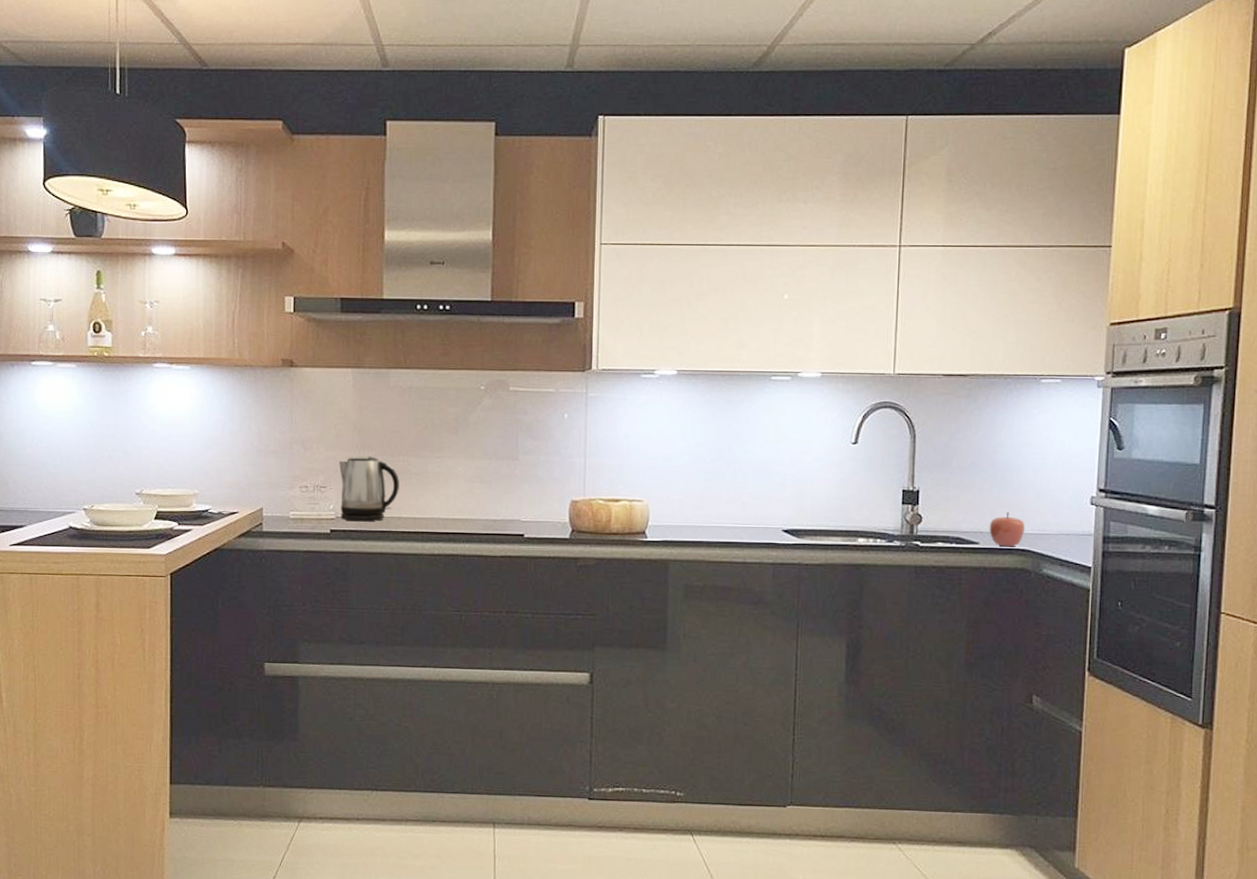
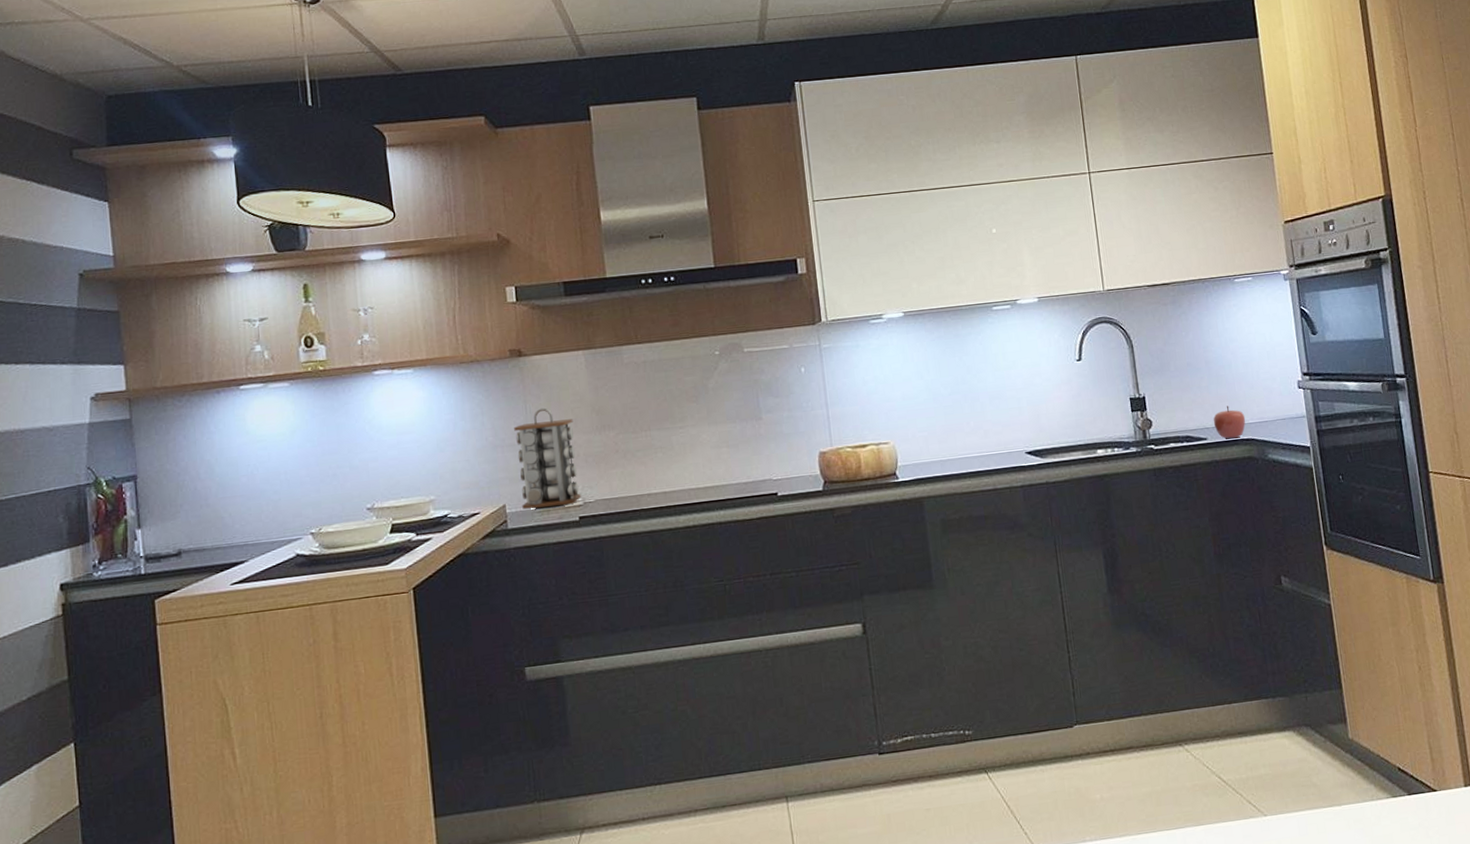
spice rack: none [278,420,335,518] -> present [514,407,581,510]
kettle: present [339,455,399,522] -> none [580,435,646,505]

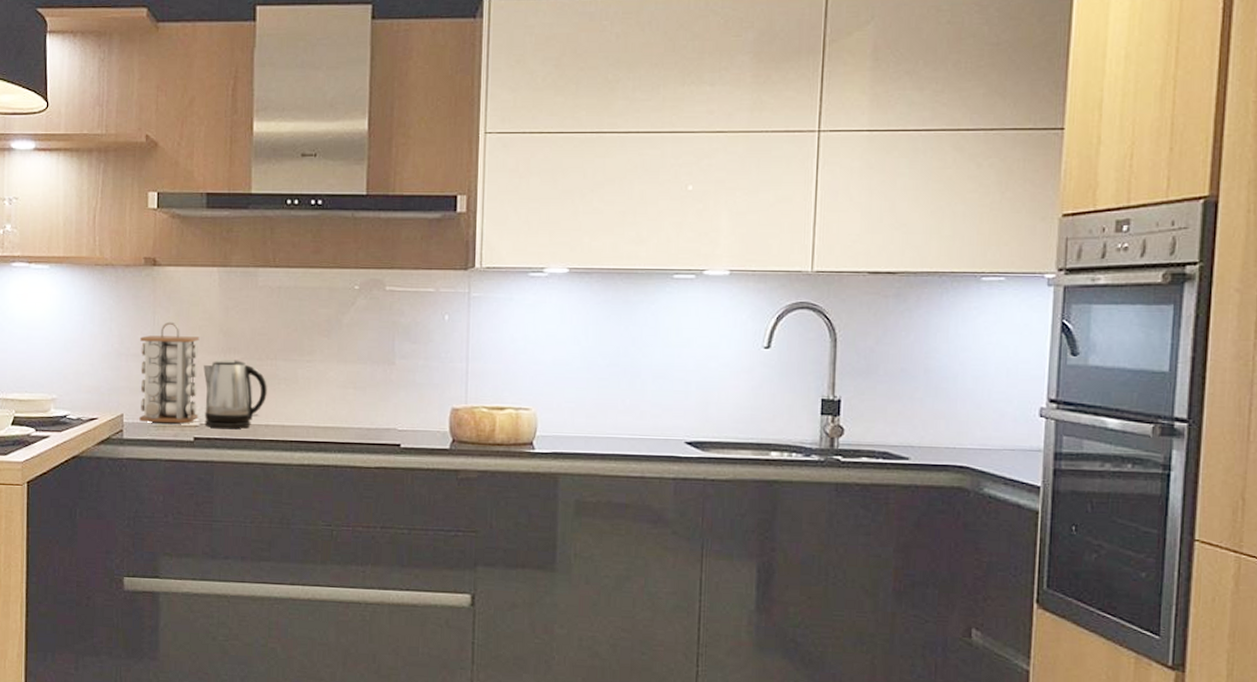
kettle: none [580,435,646,505] -> present [203,358,267,430]
fruit: present [1213,405,1246,439] -> none [921,424,963,463]

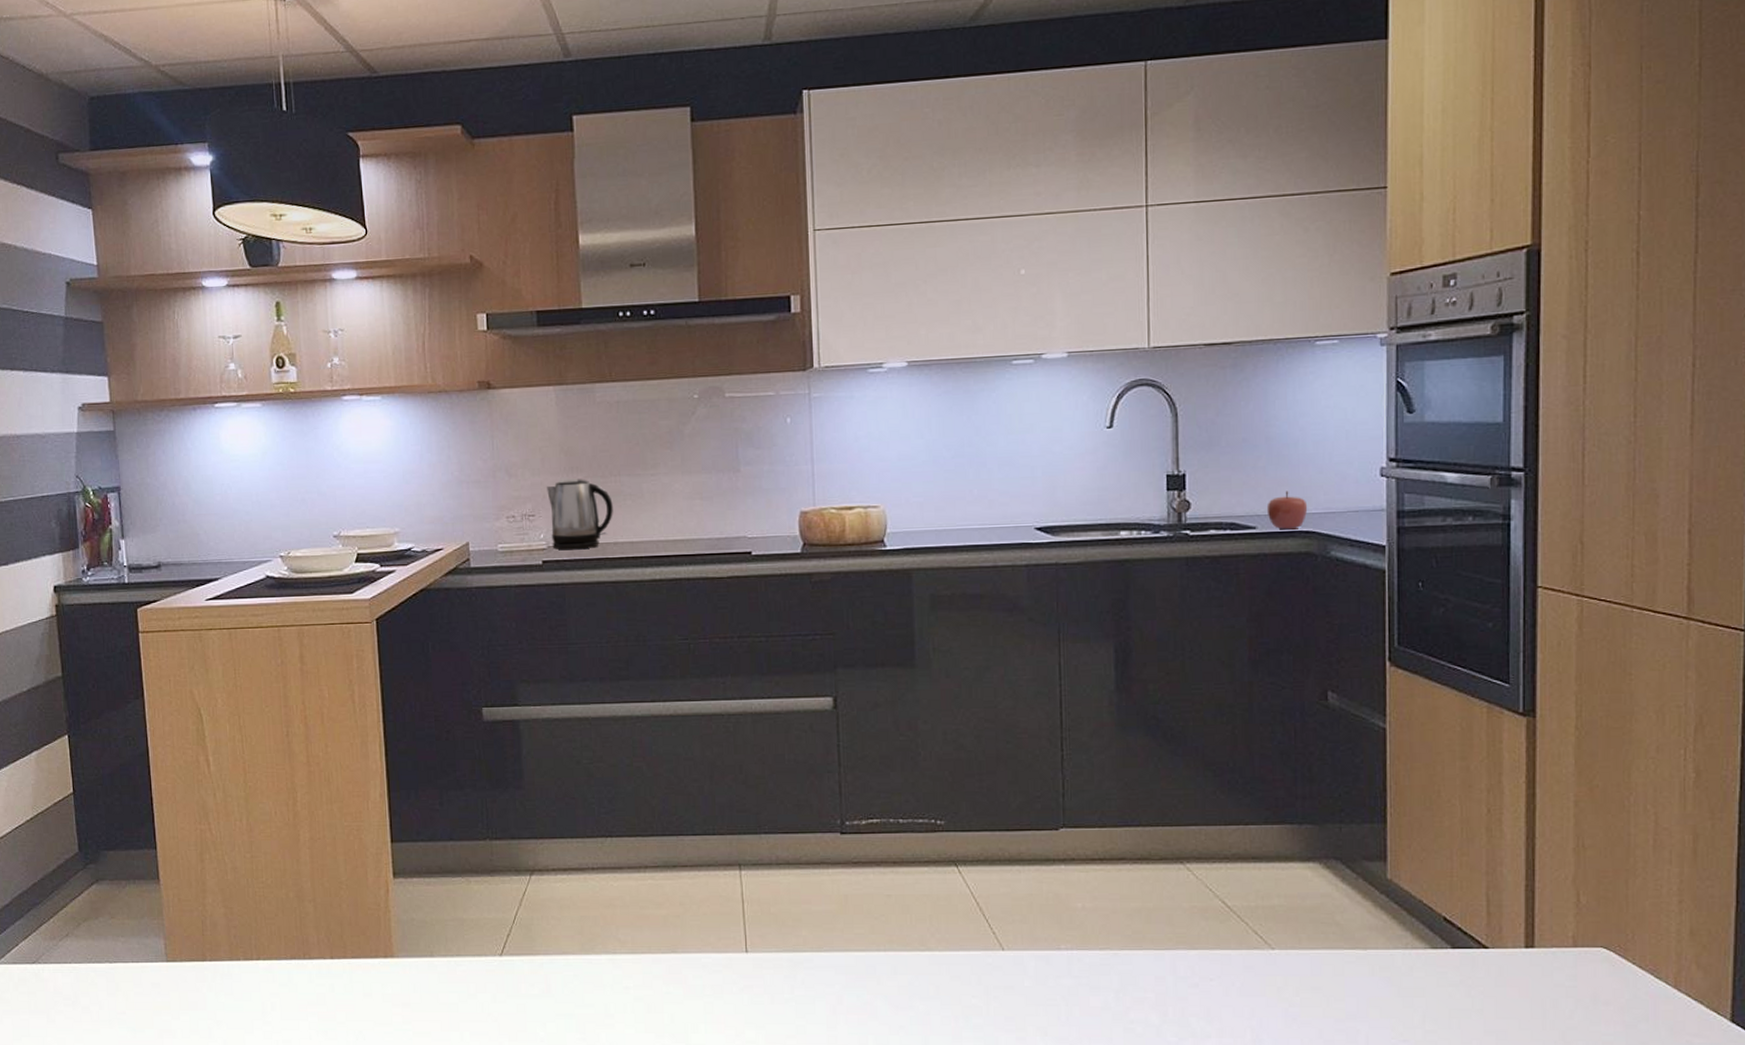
spice rack: present [139,321,200,425] -> none [480,444,546,550]
fruit: none [921,424,963,463] -> present [1266,491,1308,530]

